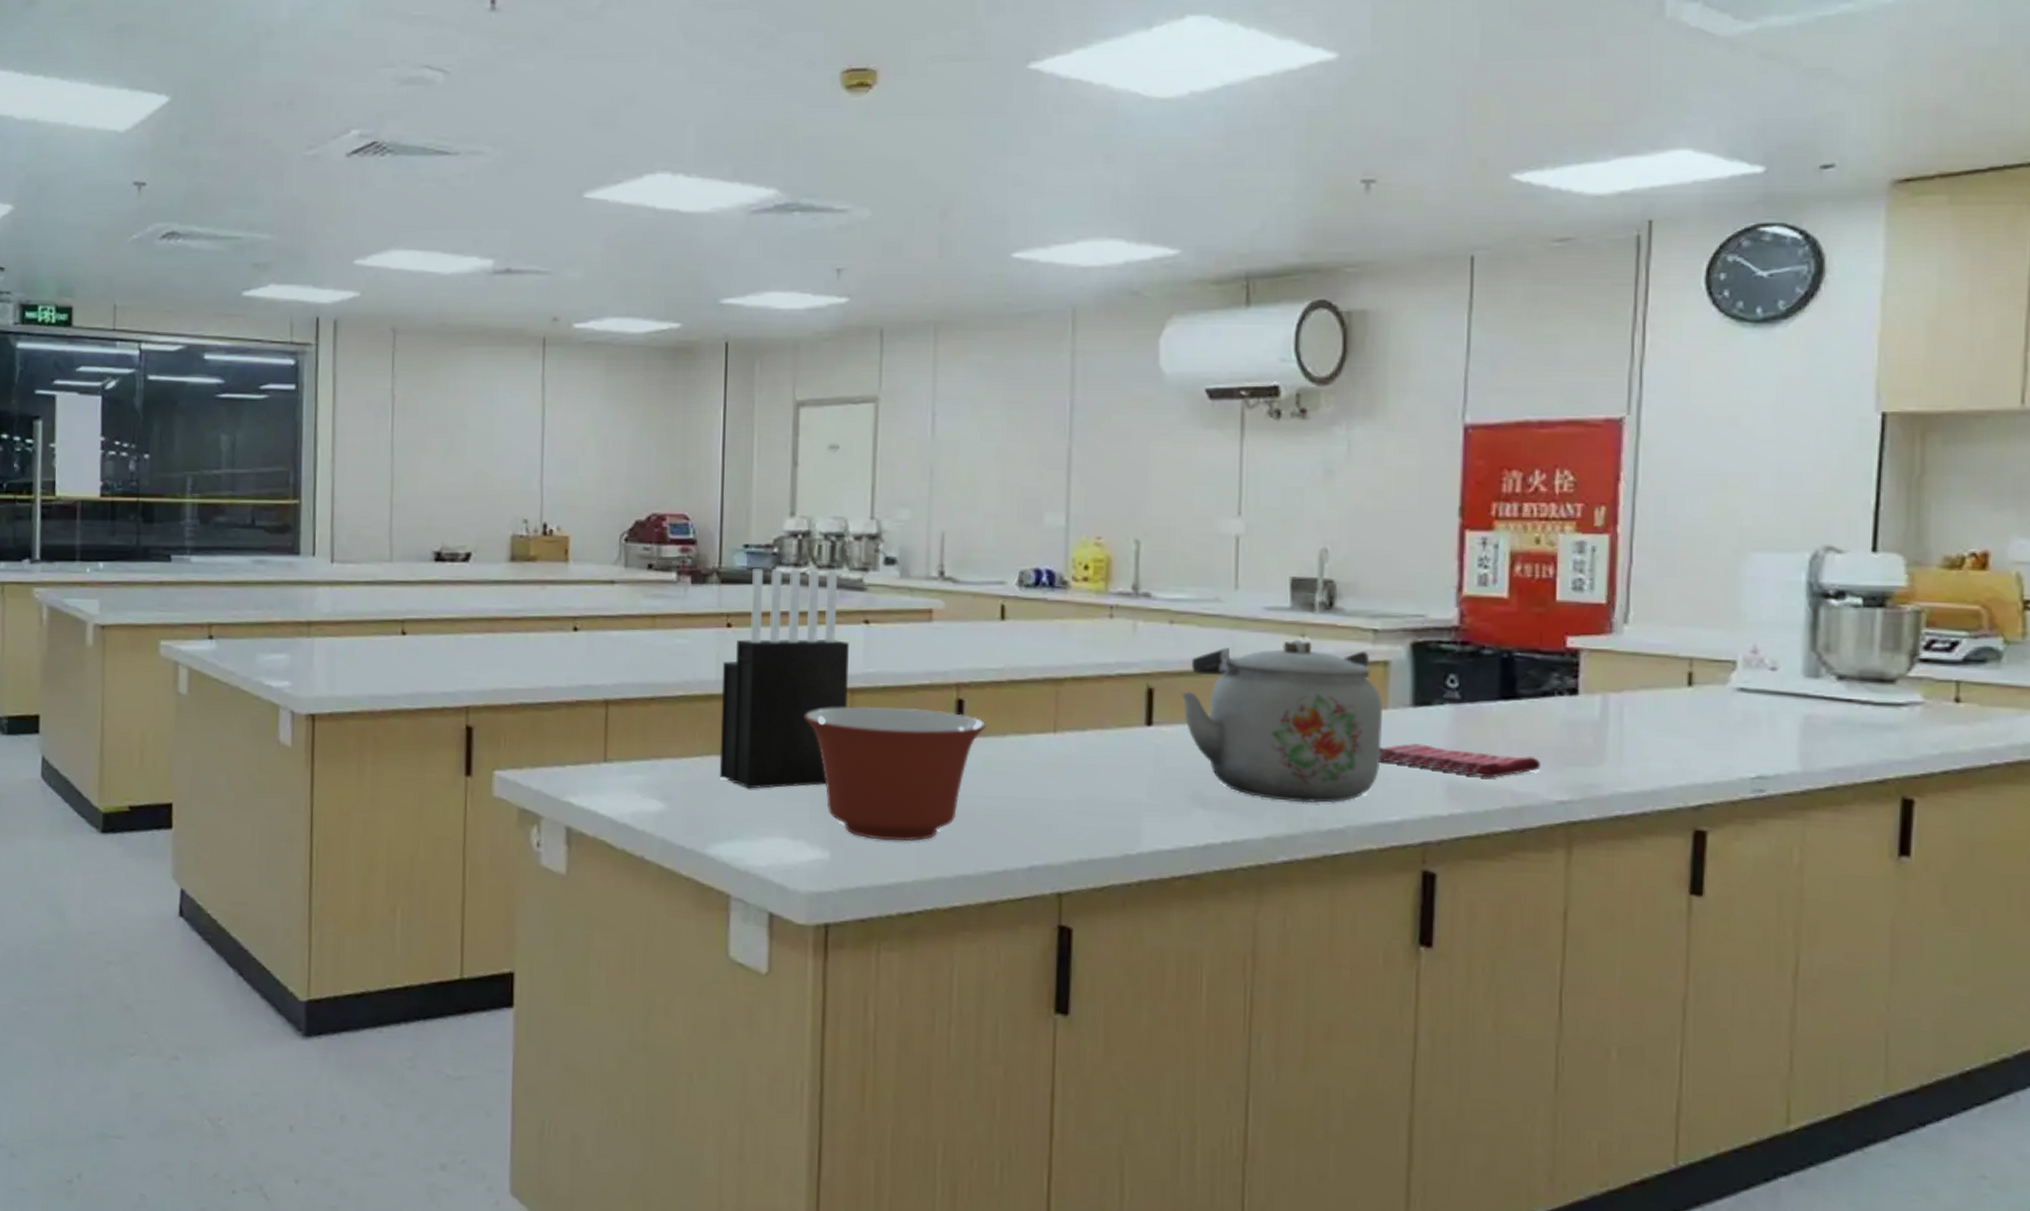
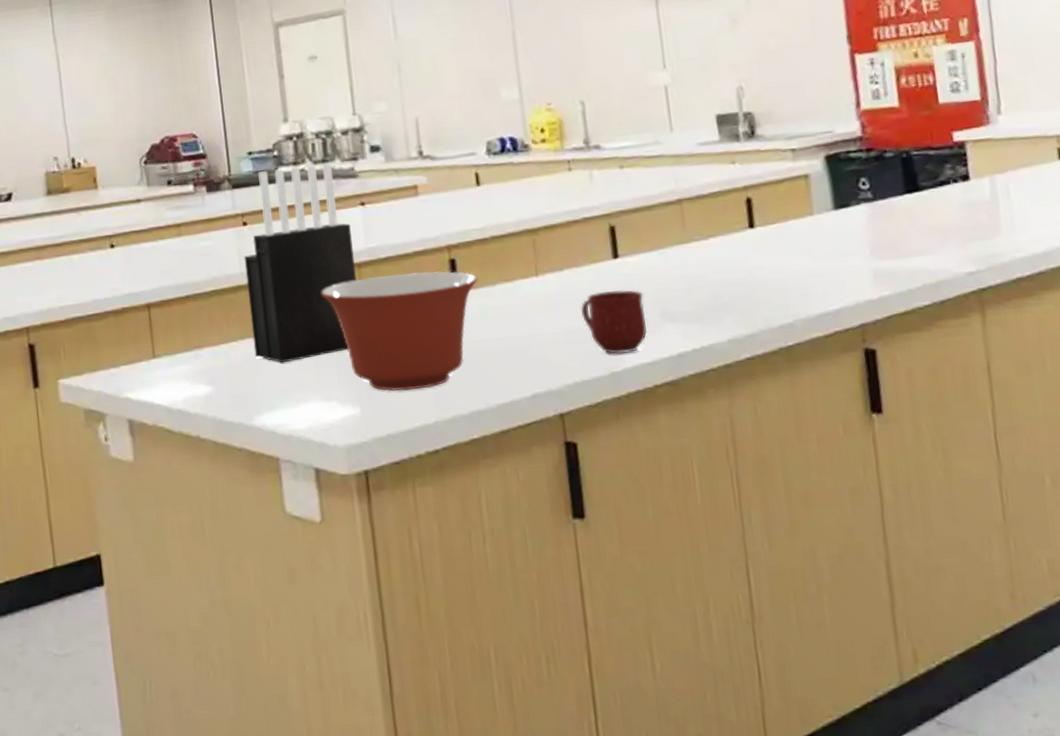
mug: none [1099,760,1176,835] -> present [580,290,648,354]
kettle: present [1180,639,1384,803] -> none [638,166,815,307]
dish towel: present [1378,744,1540,778] -> none [812,237,948,262]

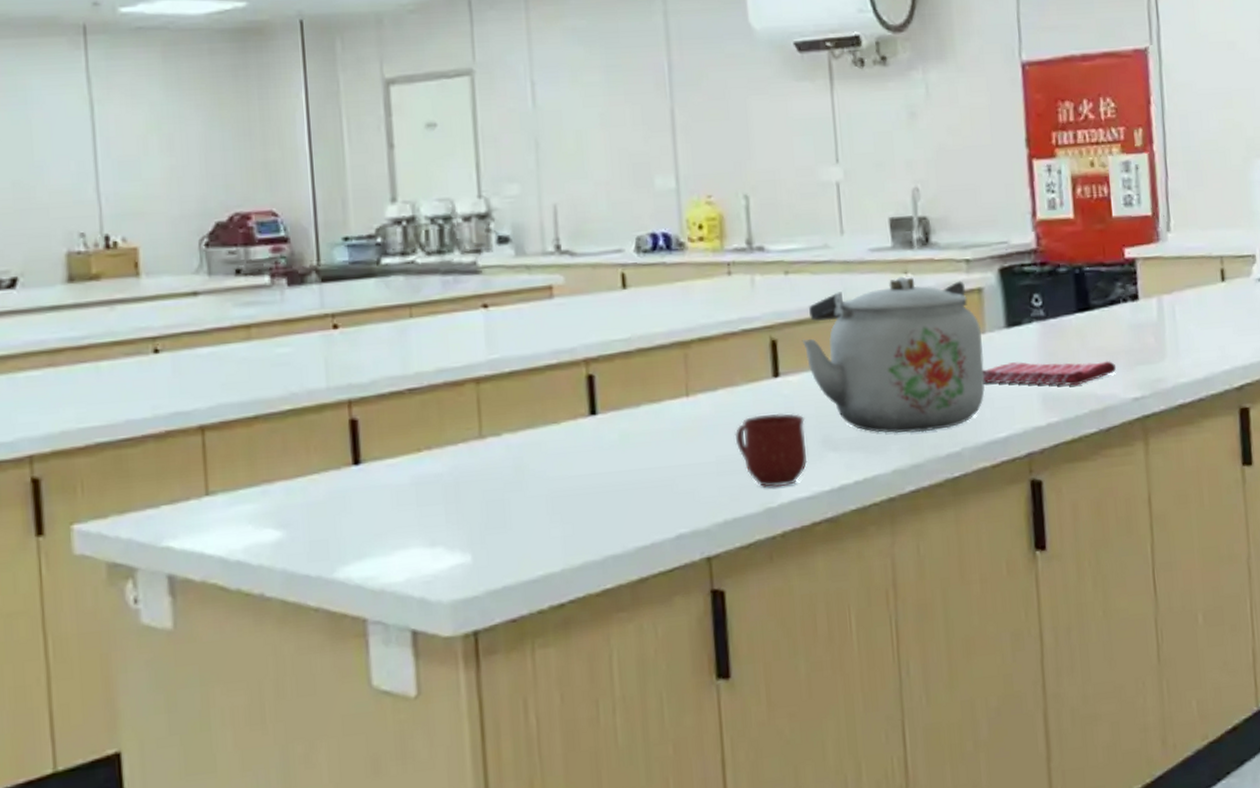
knife block: present [244,163,357,363] -> none [332,255,475,501]
mixing bowl: present [321,271,478,392] -> none [429,389,620,534]
kettle: none [638,166,815,307] -> present [802,276,985,434]
dish towel: none [812,237,948,262] -> present [982,360,1116,386]

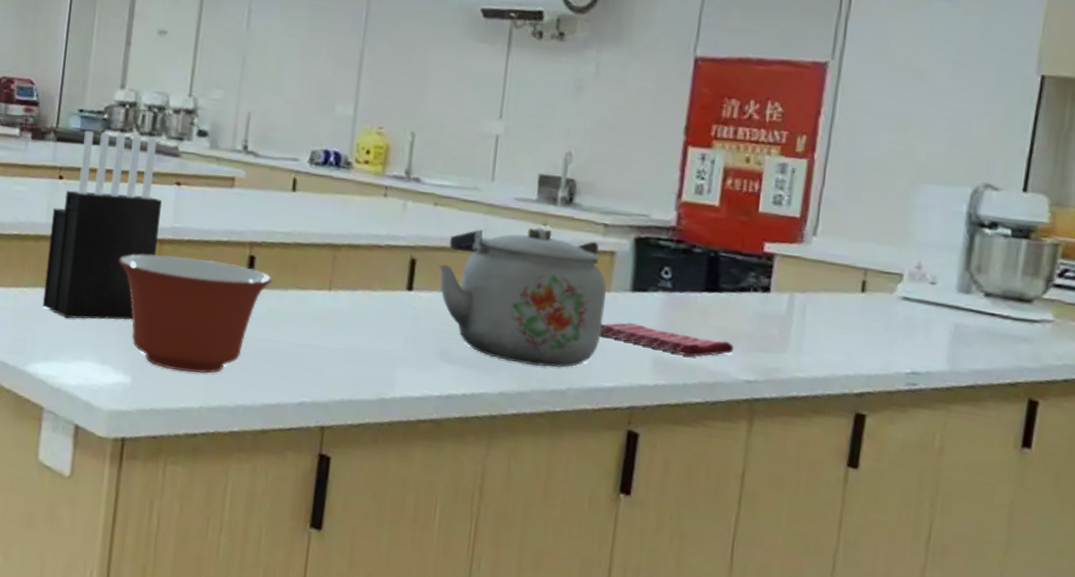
knife block: none [332,255,475,501] -> present [42,130,162,320]
mixing bowl: none [429,389,620,534] -> present [119,254,273,374]
mug: present [734,413,808,488] -> none [363,318,429,383]

